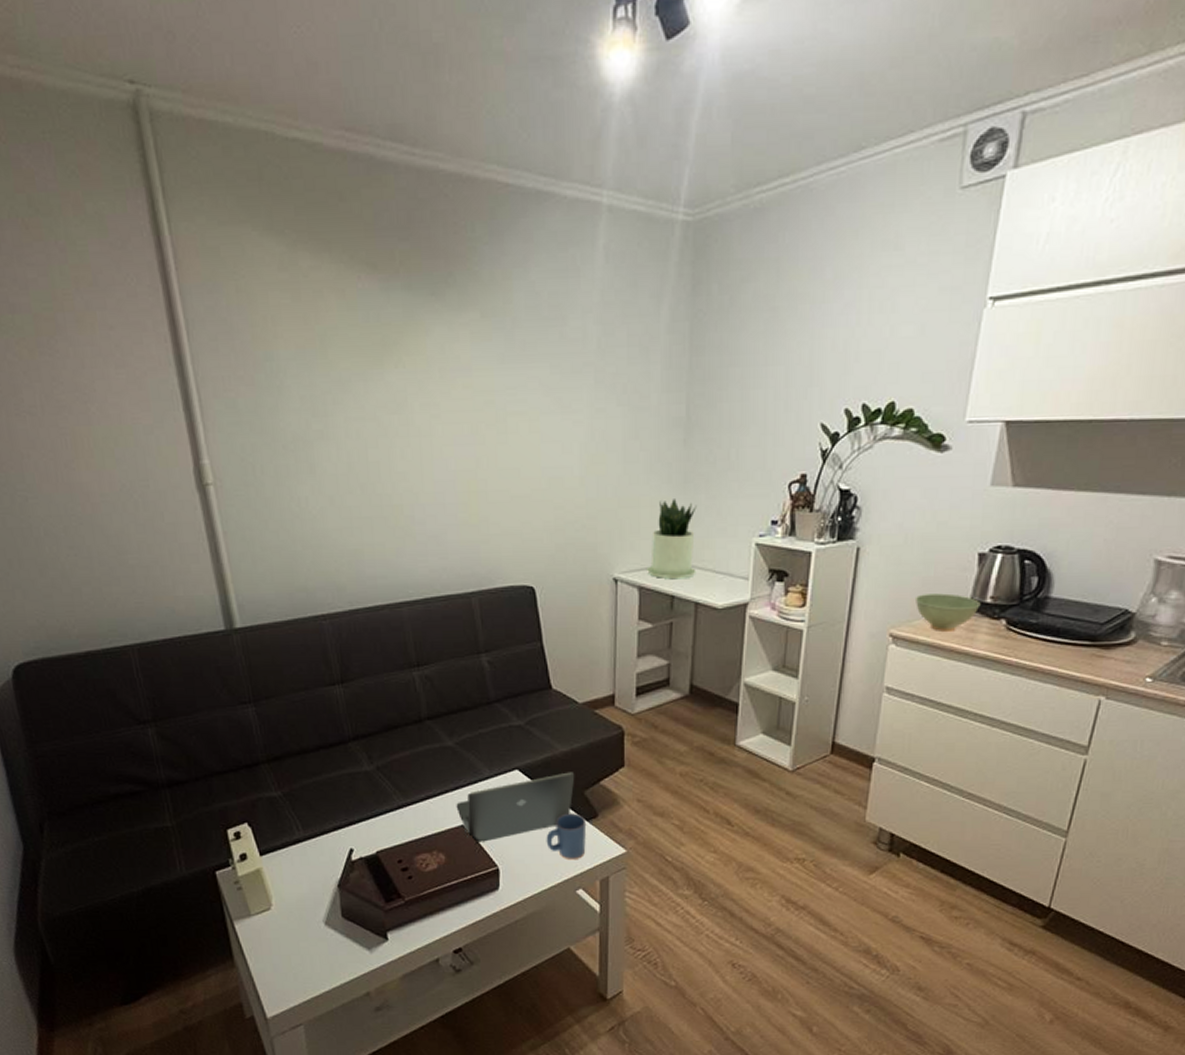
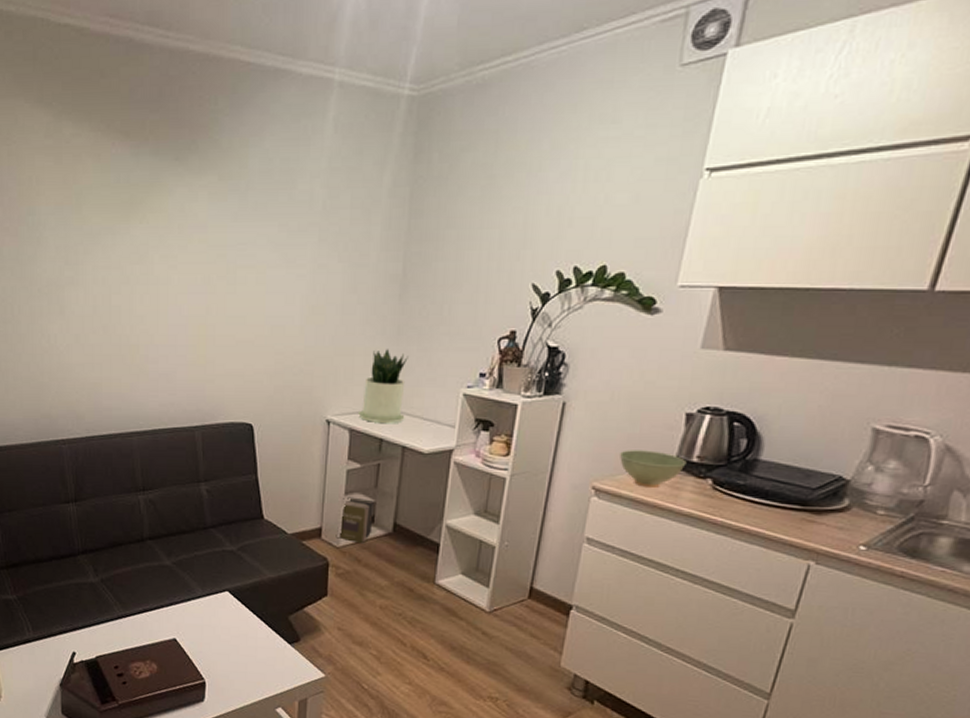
laptop: present [456,772,575,844] -> none [170,597,281,657]
mug: present [546,813,587,859] -> none [250,635,289,679]
books: none [630,659,668,709] -> present [336,497,374,544]

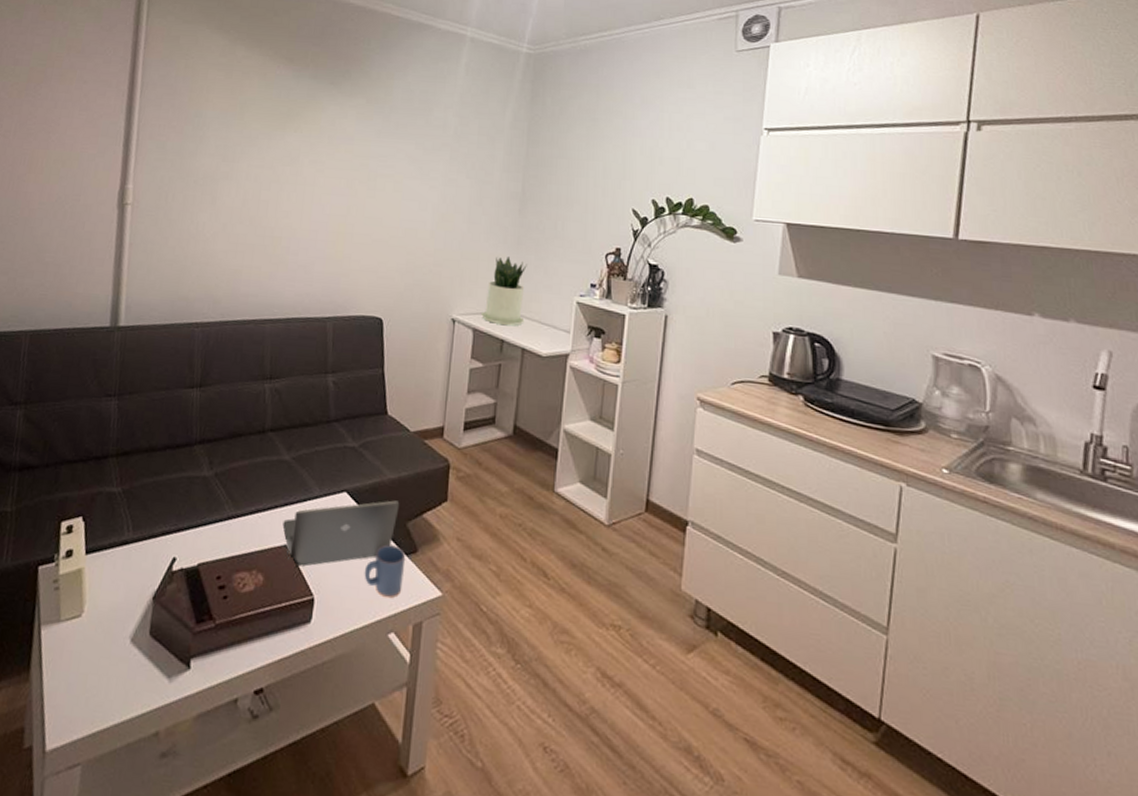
laptop: none [170,597,281,657] -> present [283,500,400,567]
mug: none [250,635,289,679] -> present [364,544,406,597]
books: present [336,497,374,544] -> none [457,396,495,446]
bowl: present [619,450,687,487] -> none [718,363,779,402]

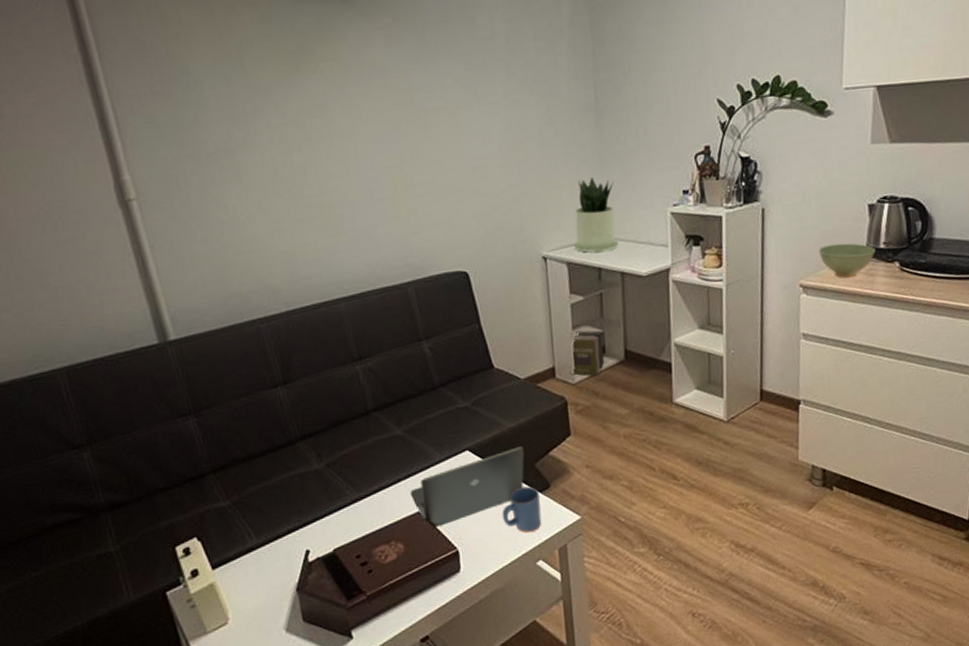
books: none [457,396,495,446] -> present [569,331,604,376]
bowl: none [718,363,779,402] -> present [818,243,876,278]

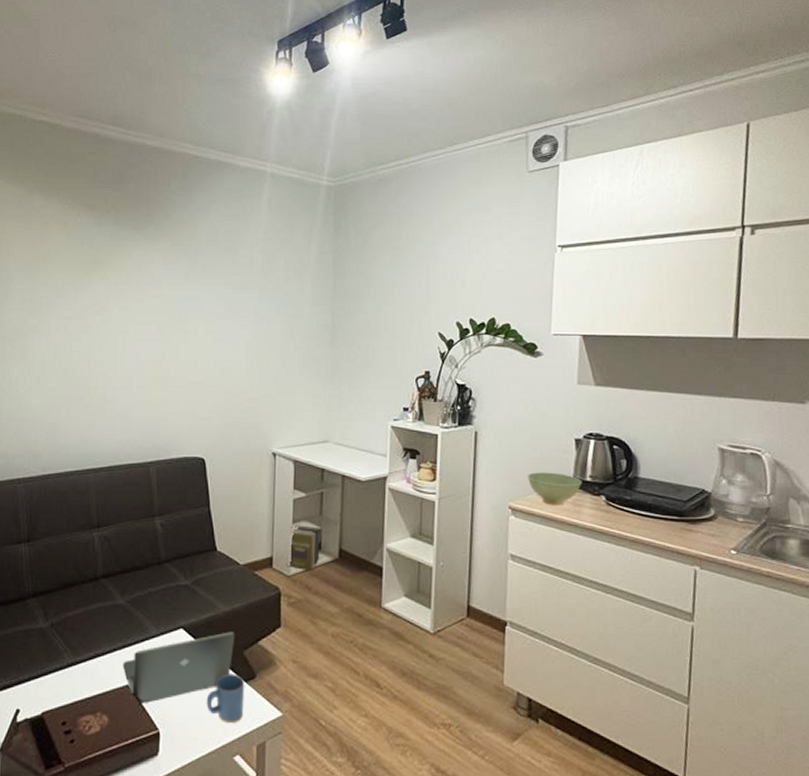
planter: present [572,178,619,253] -> none [300,388,343,455]

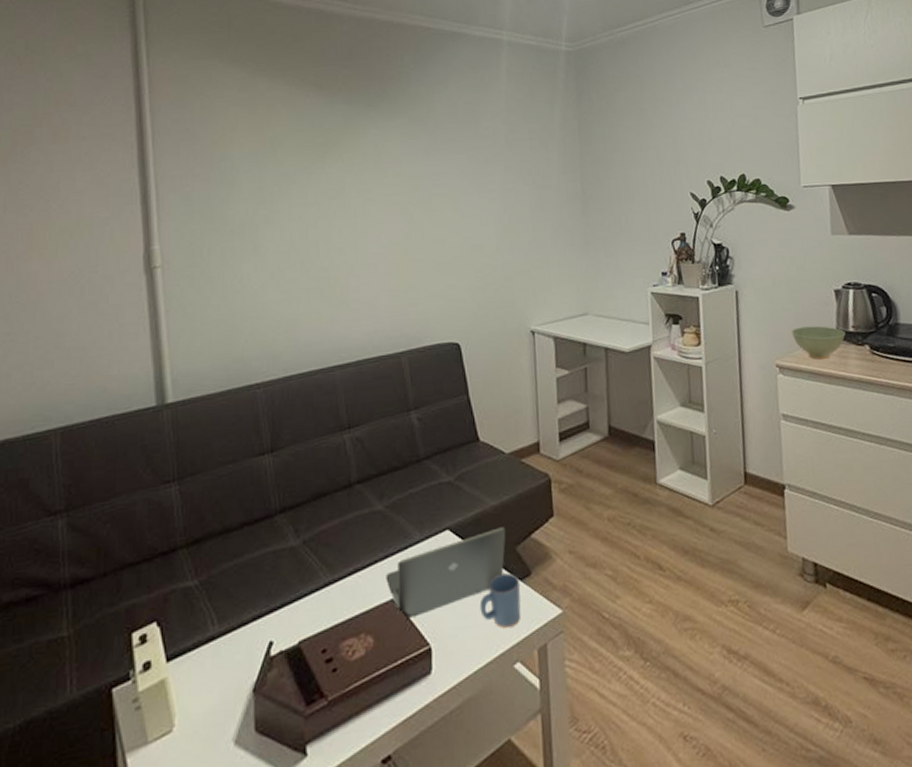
books: present [286,525,320,571] -> none [554,405,589,453]

